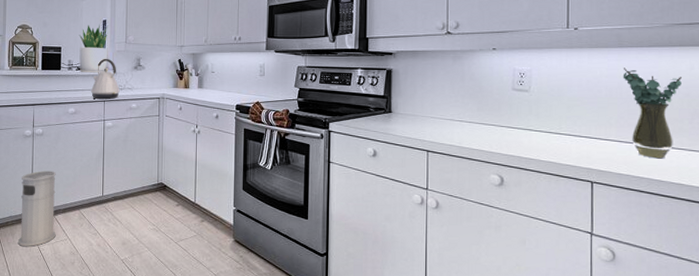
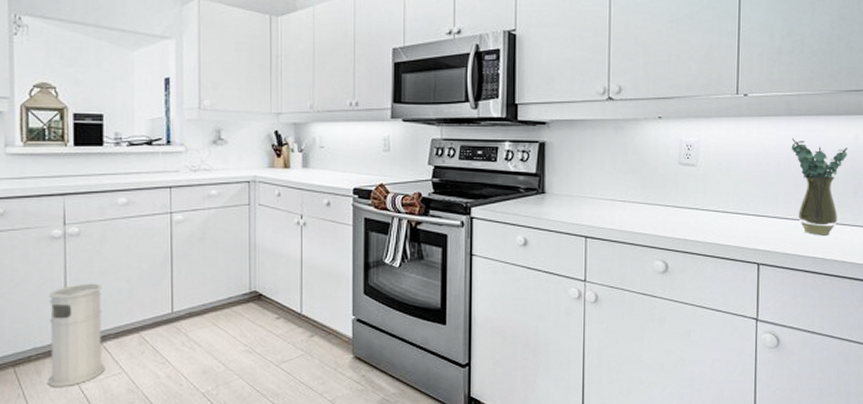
planter: present [79,24,108,73] -> none [129,83,174,150]
kettle: present [90,58,120,100] -> none [149,129,193,185]

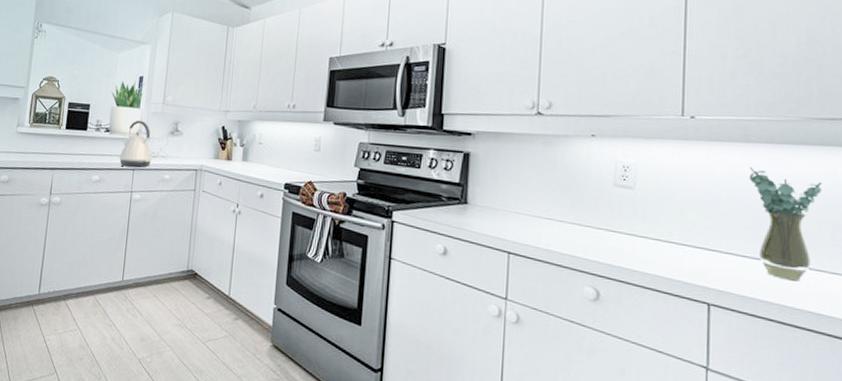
trash can: present [48,283,105,388] -> none [21,246,72,336]
planter: none [129,83,174,150] -> present [108,80,145,137]
kettle: none [149,129,193,185] -> present [118,120,152,169]

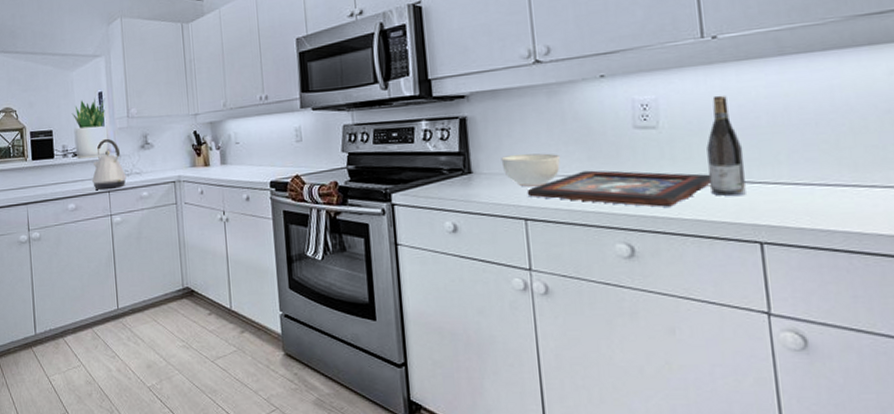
bowl: none [495,193,548,225] -> present [501,153,561,187]
decorative tray: none [513,216,673,261] -> present [527,170,711,207]
wine bottle: none [671,168,704,260] -> present [706,95,747,197]
vase: present [749,167,821,282] -> none [789,82,878,204]

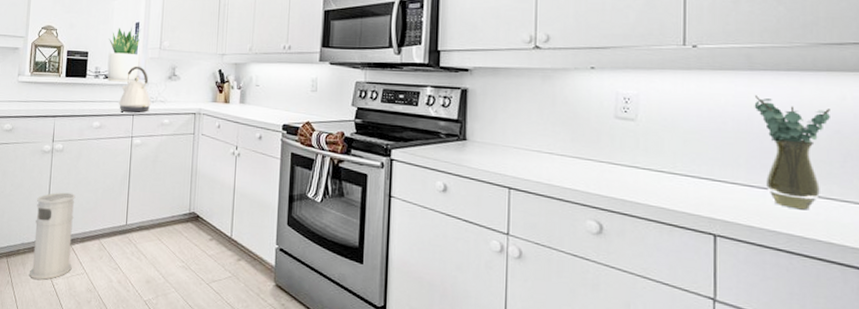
trash can: none [21,282,67,379] -> present [30,192,76,280]
bowl: present [501,153,561,187] -> none [494,128,548,160]
decorative tray: present [527,170,711,207] -> none [513,150,677,193]
wine bottle: present [706,95,747,197] -> none [675,98,709,191]
vase: none [789,82,878,204] -> present [754,95,830,210]

